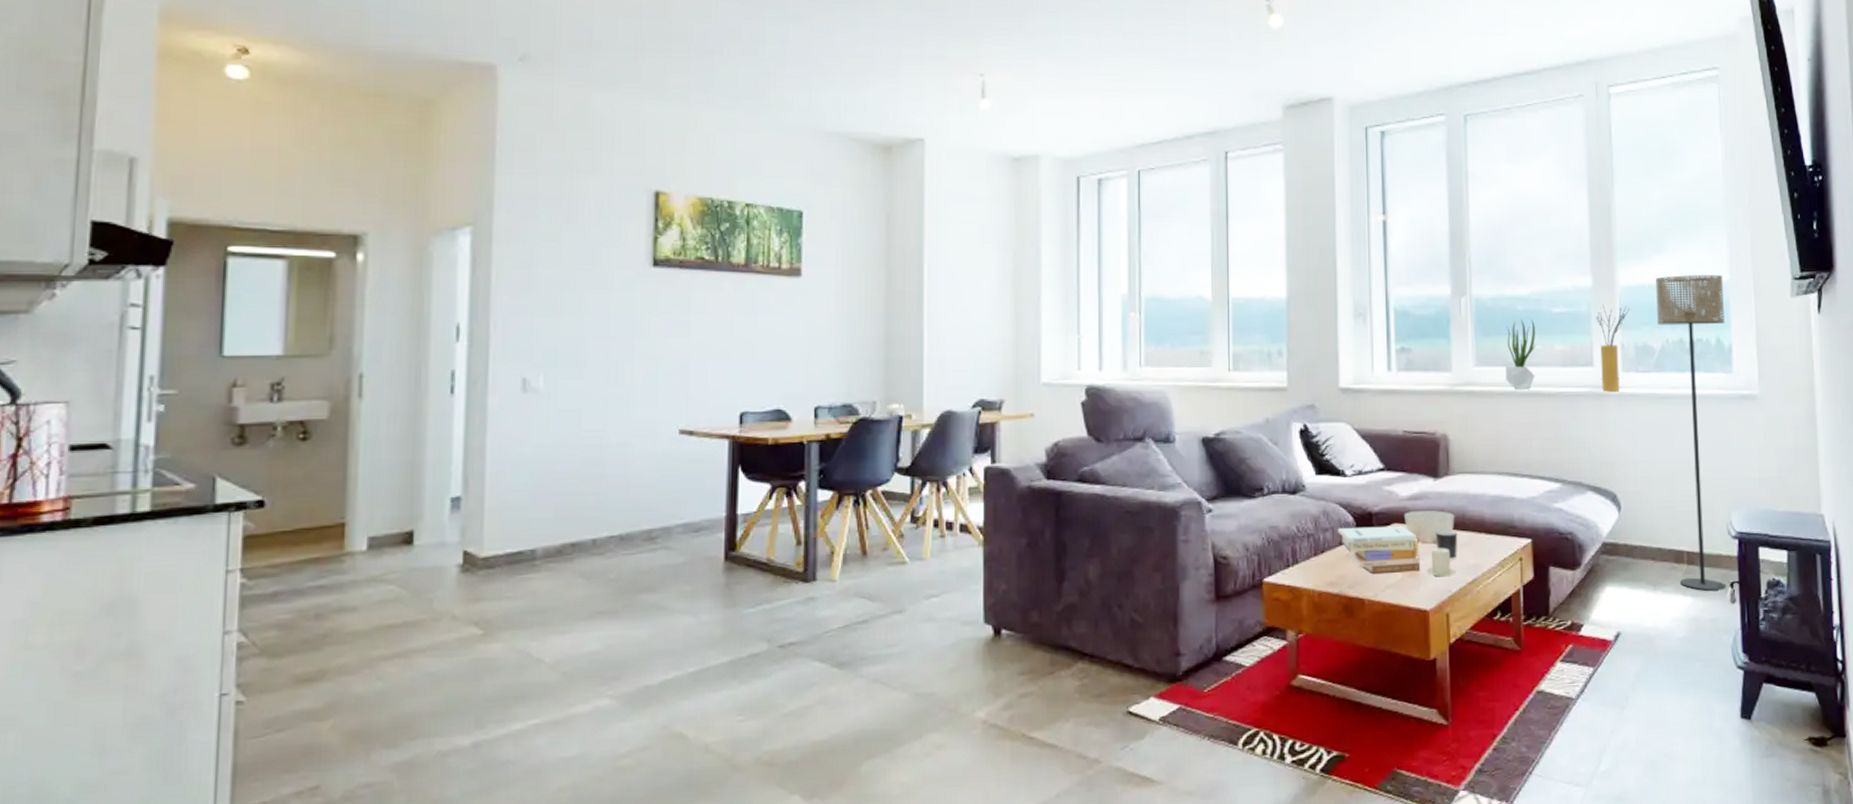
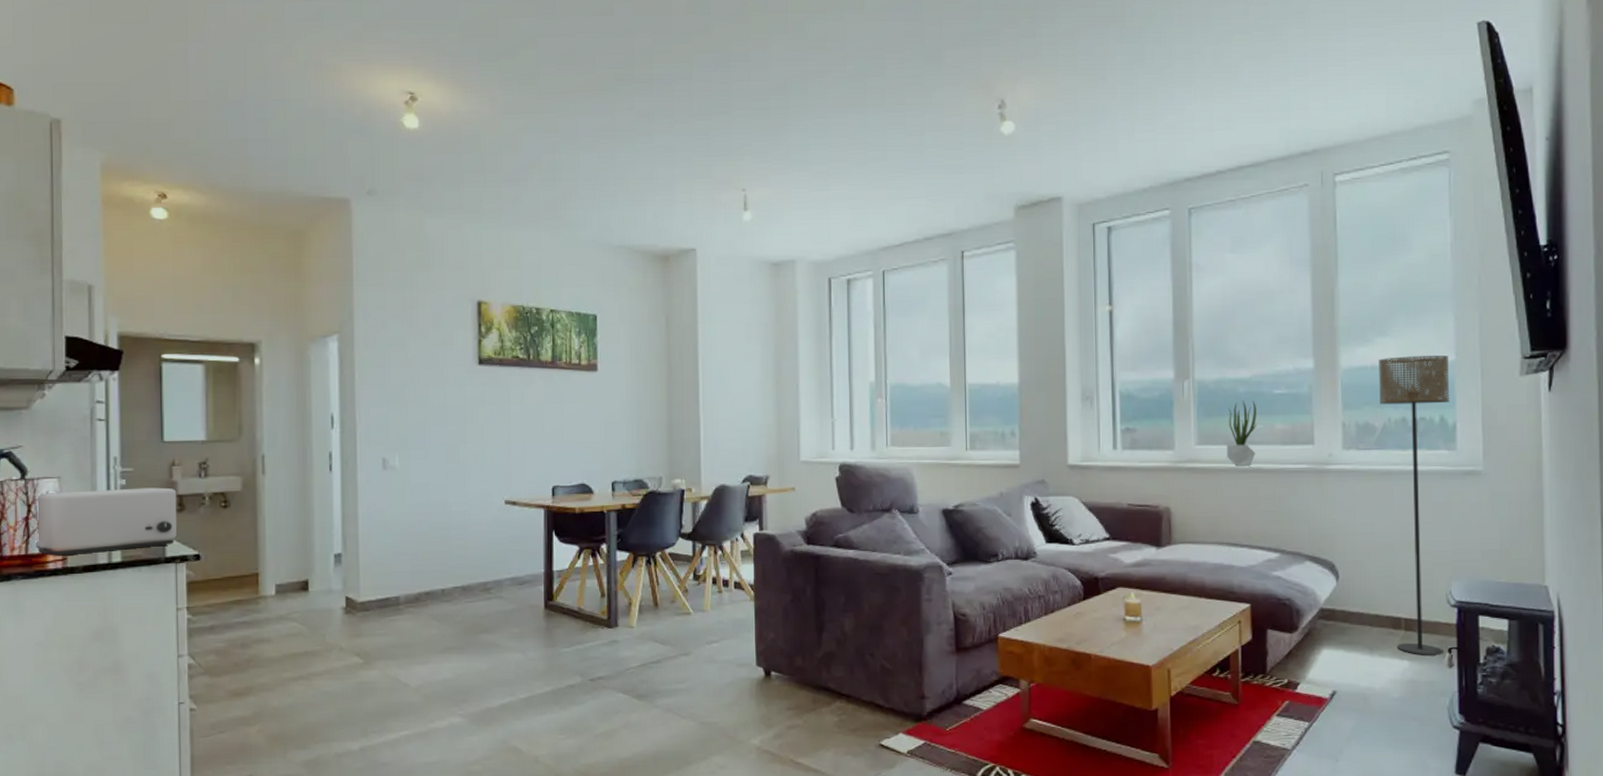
toaster: none [24,415,237,505] -> present [35,487,177,556]
books: present [1337,525,1420,575] -> none [1066,589,1143,633]
bowl: present [1404,509,1455,544] -> none [1128,575,1177,607]
candle: present [1426,547,1456,577] -> none [1149,610,1178,637]
mug: present [1435,530,1458,561] -> none [1158,594,1179,622]
vase: present [1596,304,1630,392] -> none [1317,385,1352,468]

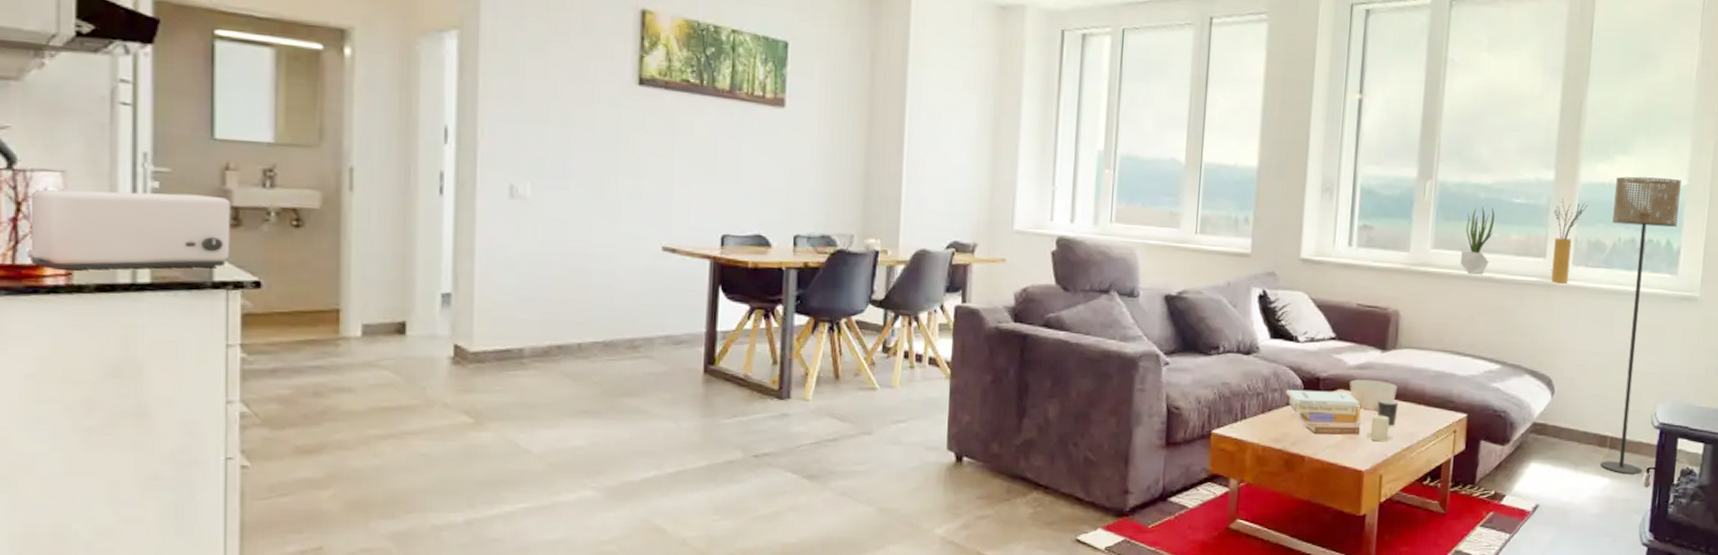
books: none [1066,589,1143,633] -> present [1286,389,1361,435]
bowl: none [1128,575,1177,607] -> present [1349,378,1398,411]
candle: none [1149,610,1178,637] -> present [1365,415,1394,442]
mug: none [1158,594,1179,622] -> present [1377,399,1399,428]
vase: none [1317,385,1352,468] -> present [1551,199,1588,284]

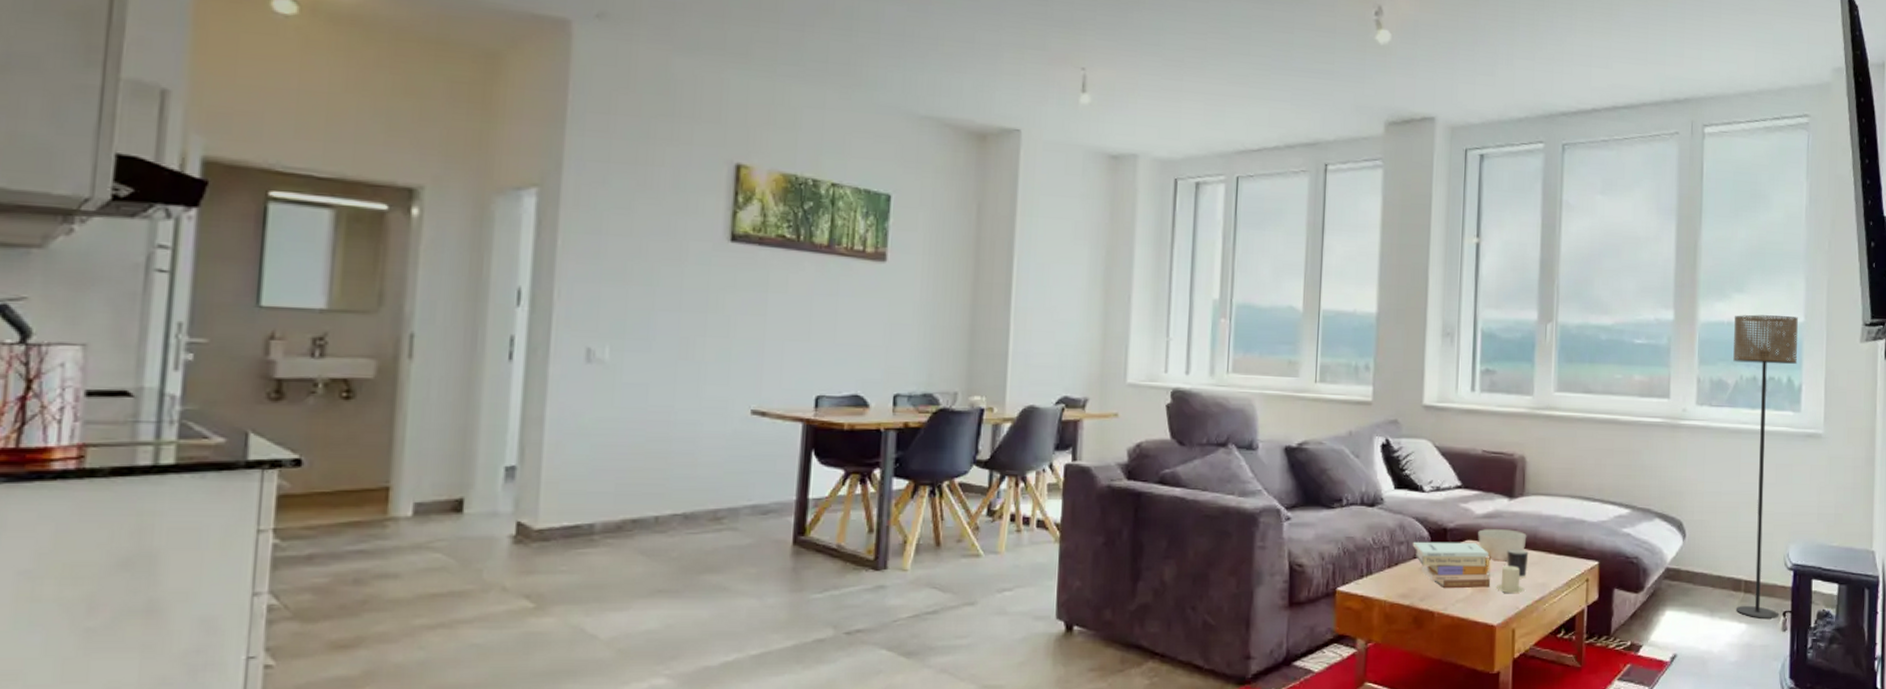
toaster: present [27,189,231,271] -> none [34,364,274,453]
potted plant: present [1461,207,1495,275] -> none [1585,348,1617,417]
vase: present [1551,199,1588,284] -> none [1675,338,1708,424]

